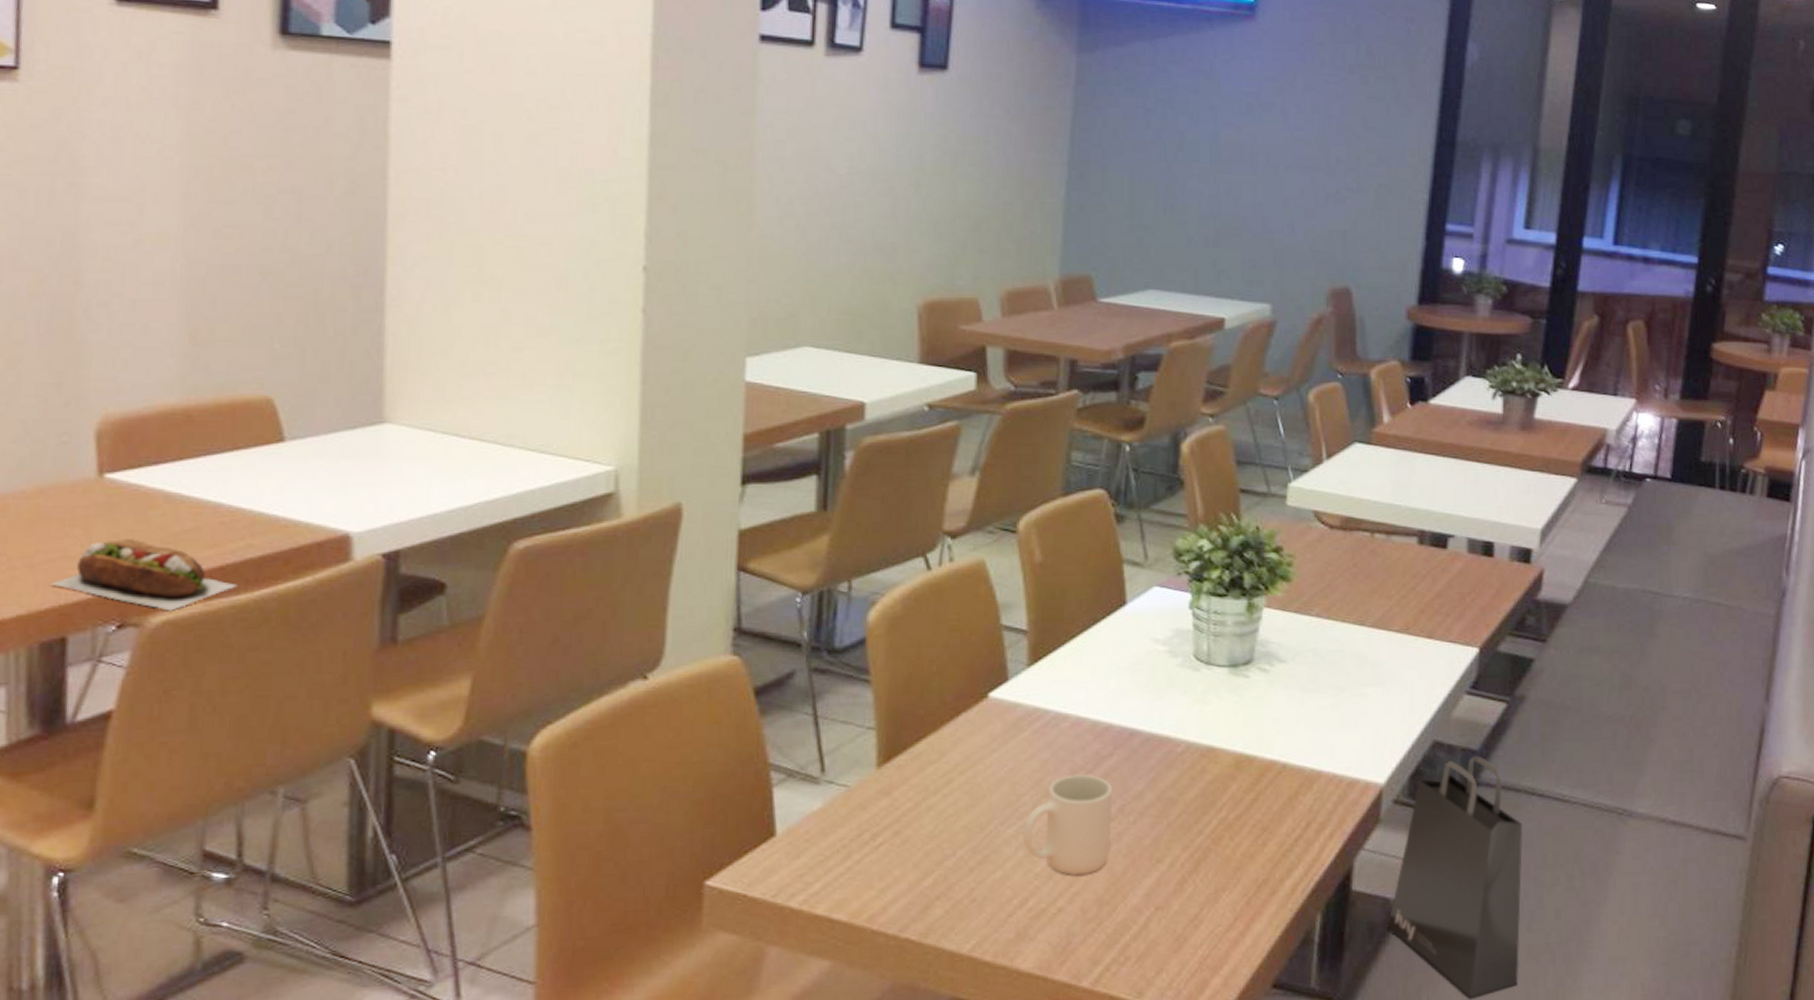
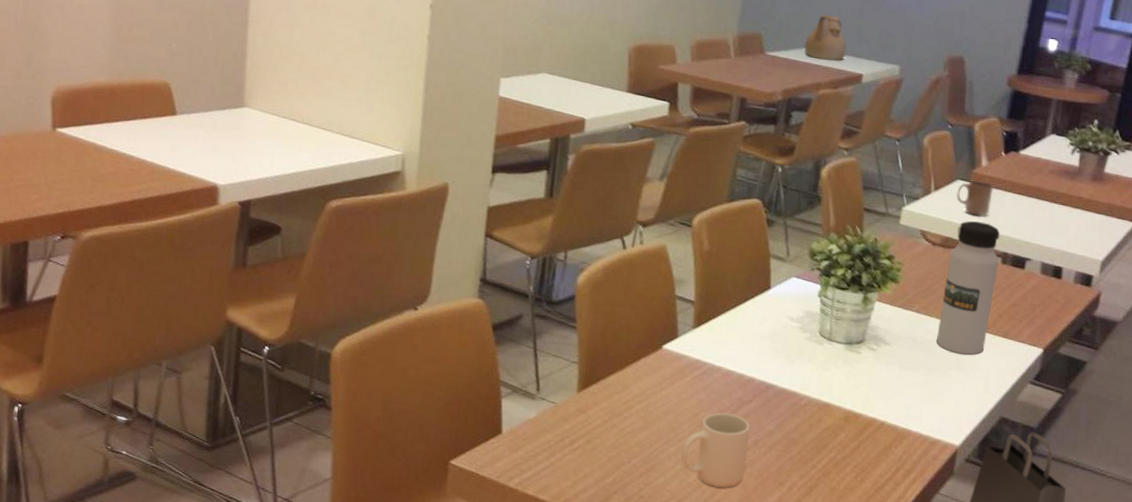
sandwich: present [50,539,238,611] -> none [19,175,141,230]
teapot: none [1147,245,1201,305] -> present [804,14,847,62]
water bottle: none [1344,493,1415,666] -> present [936,220,1000,356]
cup: none [1355,442,1400,487] -> present [956,180,993,217]

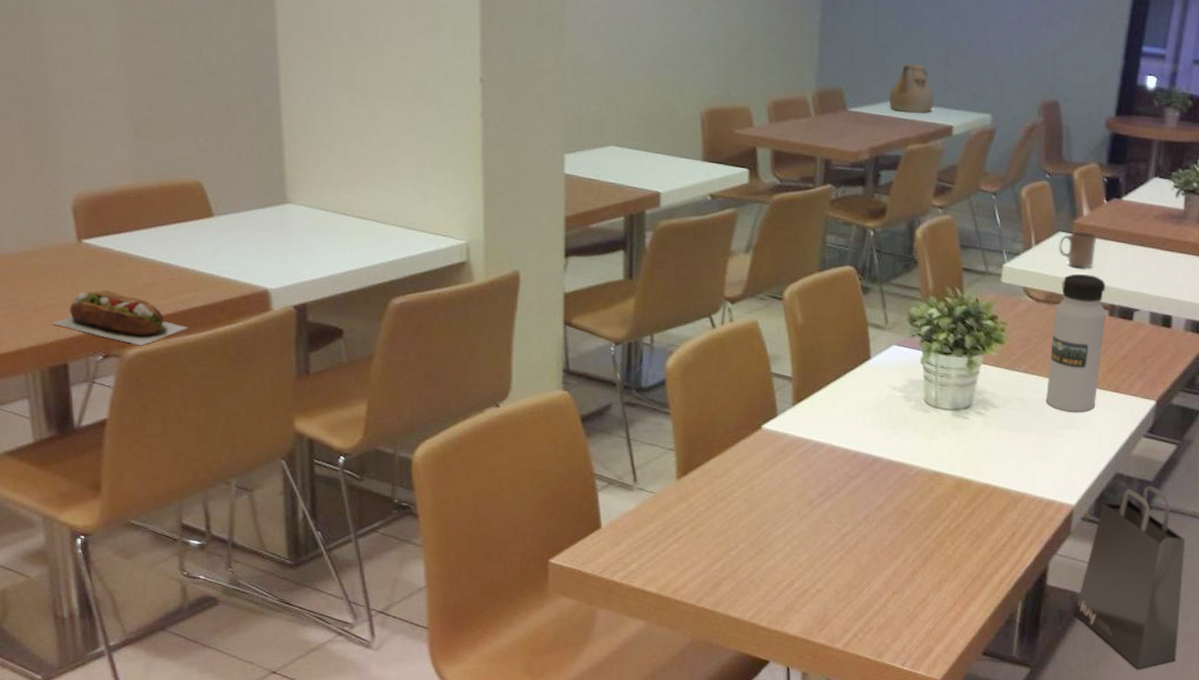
sandwich: none [19,175,141,230] -> present [51,290,188,346]
mug: present [680,412,751,488] -> none [789,489,860,565]

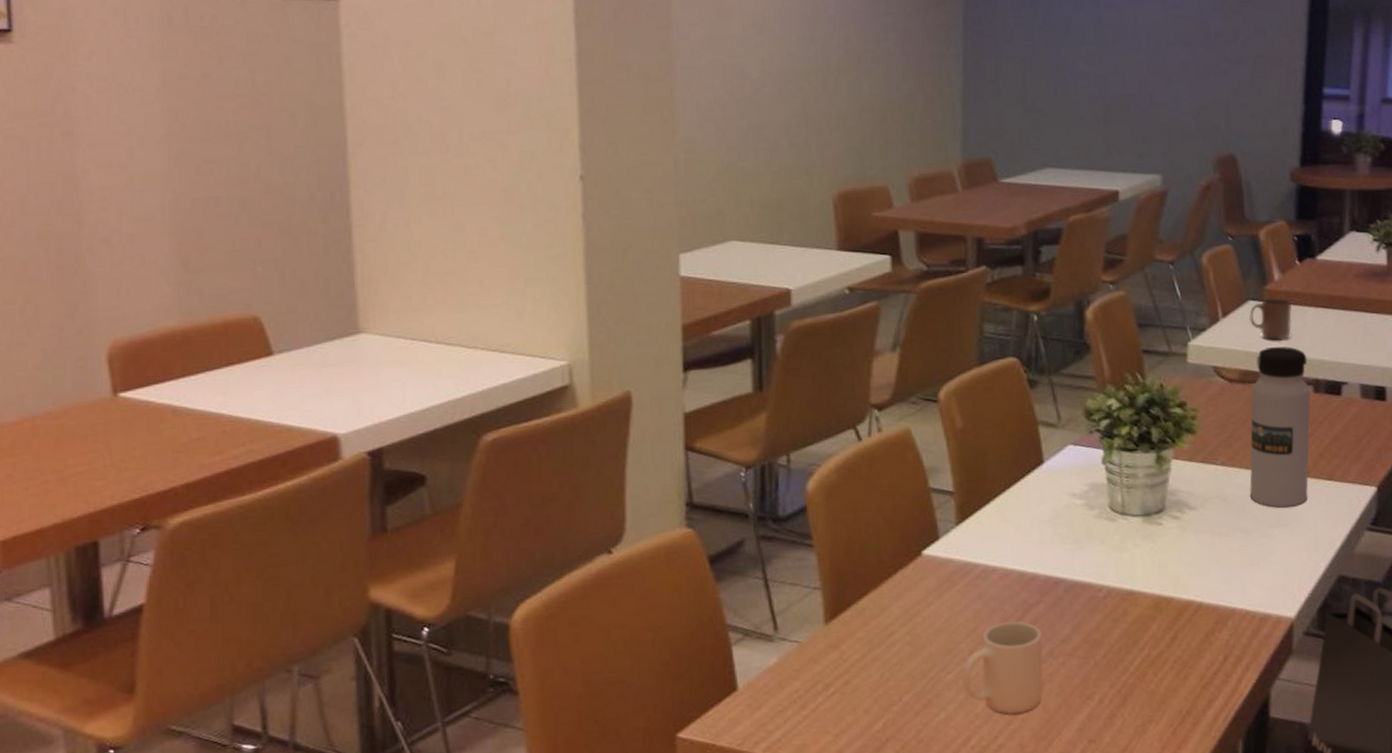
sandwich: present [51,290,188,346] -> none [80,450,243,513]
mug: none [789,489,860,565] -> present [961,621,1043,714]
teapot: present [888,63,934,114] -> none [1044,125,1095,180]

